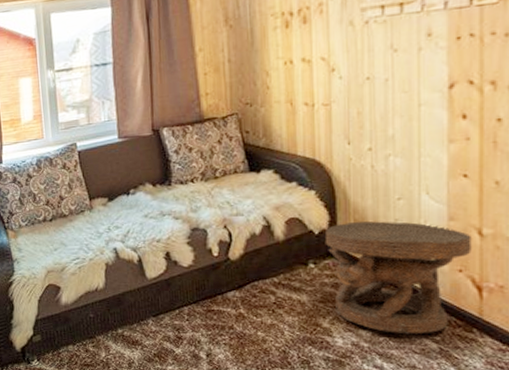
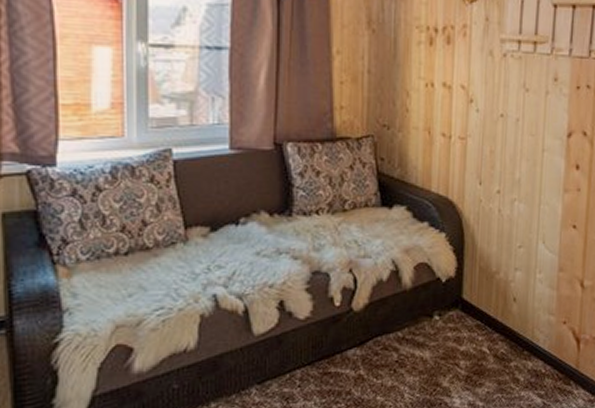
carved stool: present [325,221,472,333] -> none [451,270,575,390]

